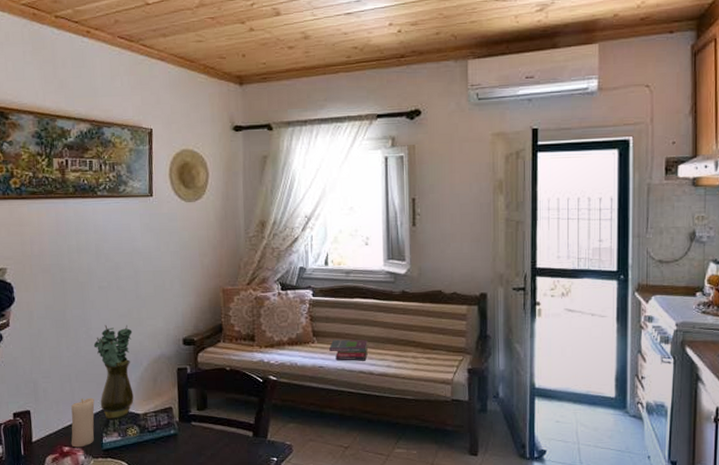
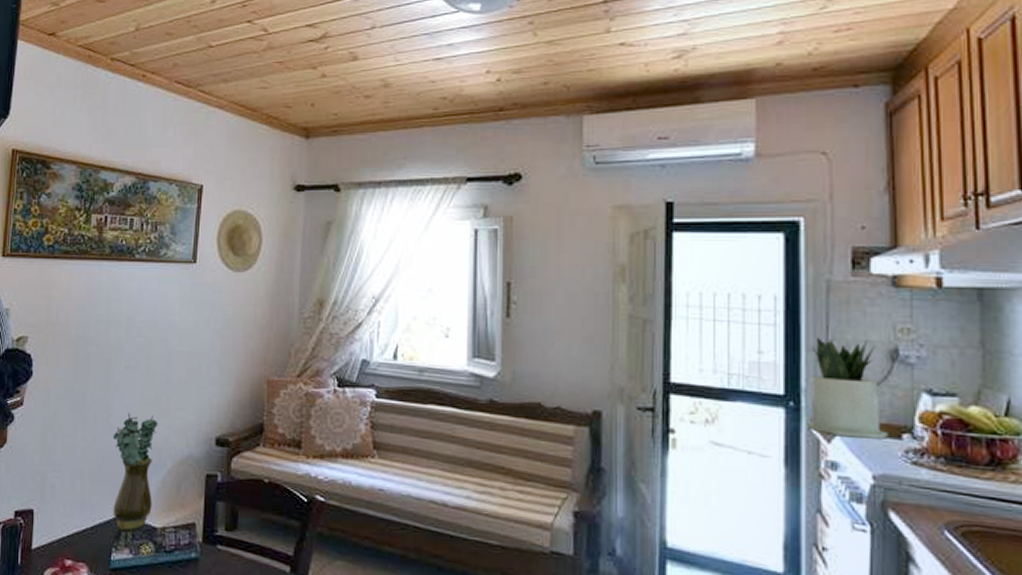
candle: present [71,397,95,448] -> none [74,500,107,563]
books: present [329,339,369,361] -> none [393,455,443,488]
planter: none [632,226,687,299] -> present [807,337,889,440]

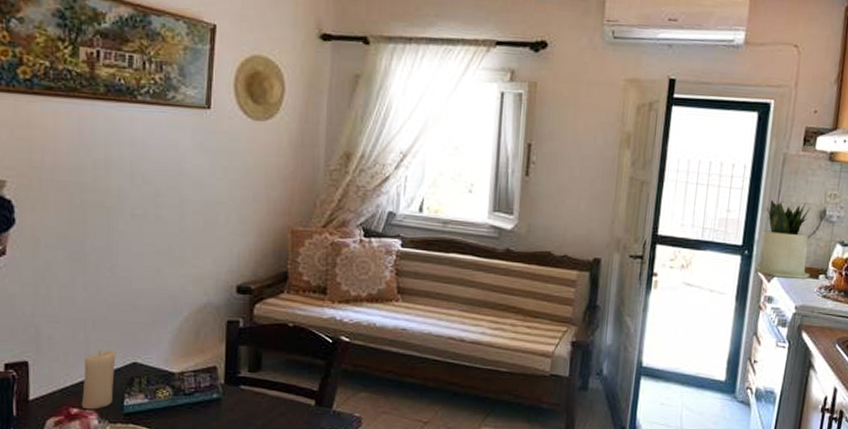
candle: none [74,500,107,563] -> present [81,349,116,410]
vase: present [112,413,158,533] -> none [119,262,172,379]

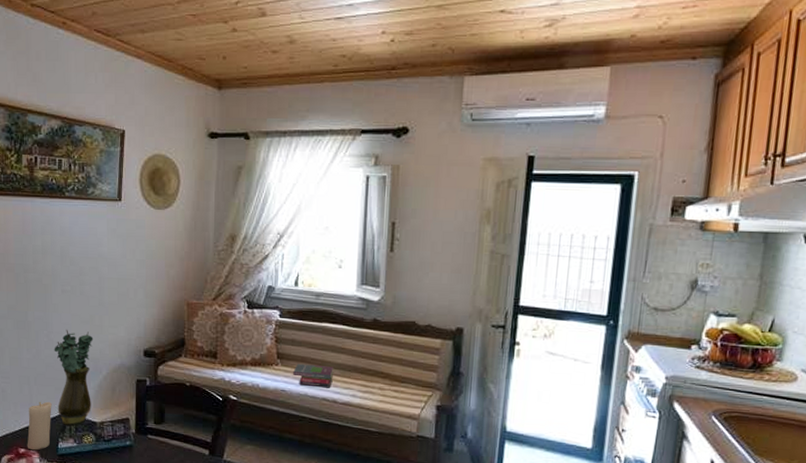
vase: none [119,262,172,379] -> present [54,330,94,427]
books: none [415,299,462,326] -> present [293,363,335,388]
planter: present [755,199,810,280] -> none [621,270,682,350]

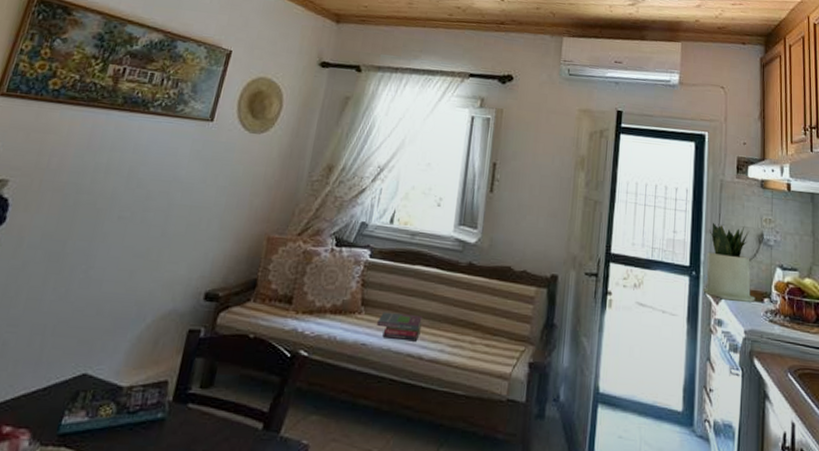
candle: present [27,401,52,451] -> none [15,358,68,429]
vase: present [54,330,94,427] -> none [73,265,145,394]
planter: none [621,270,682,350] -> present [703,222,756,303]

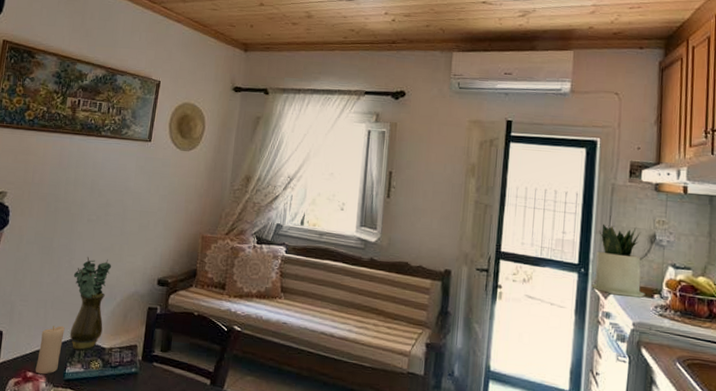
candle: none [15,358,68,429] -> present [35,325,65,375]
vase: none [73,265,145,394] -> present [69,257,112,352]
books: present [377,311,424,342] -> none [295,297,333,323]

